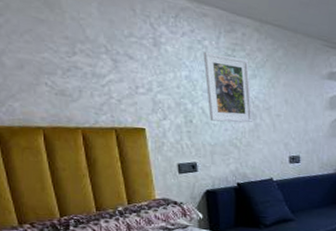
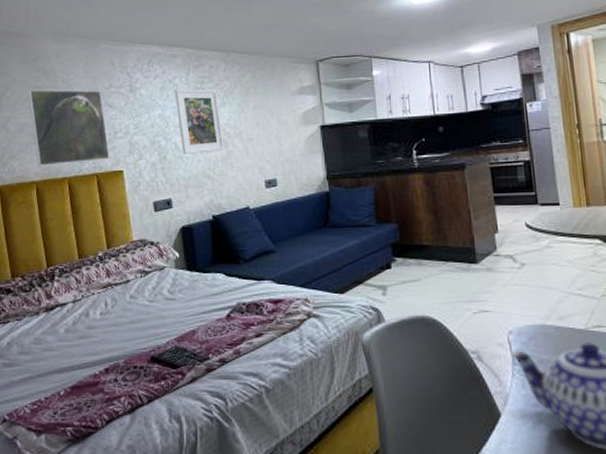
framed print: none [27,20,130,115] -> present [28,89,110,166]

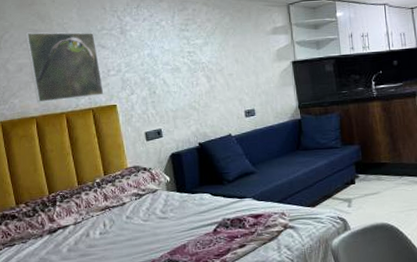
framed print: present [174,88,224,154] -> none [161,30,208,89]

